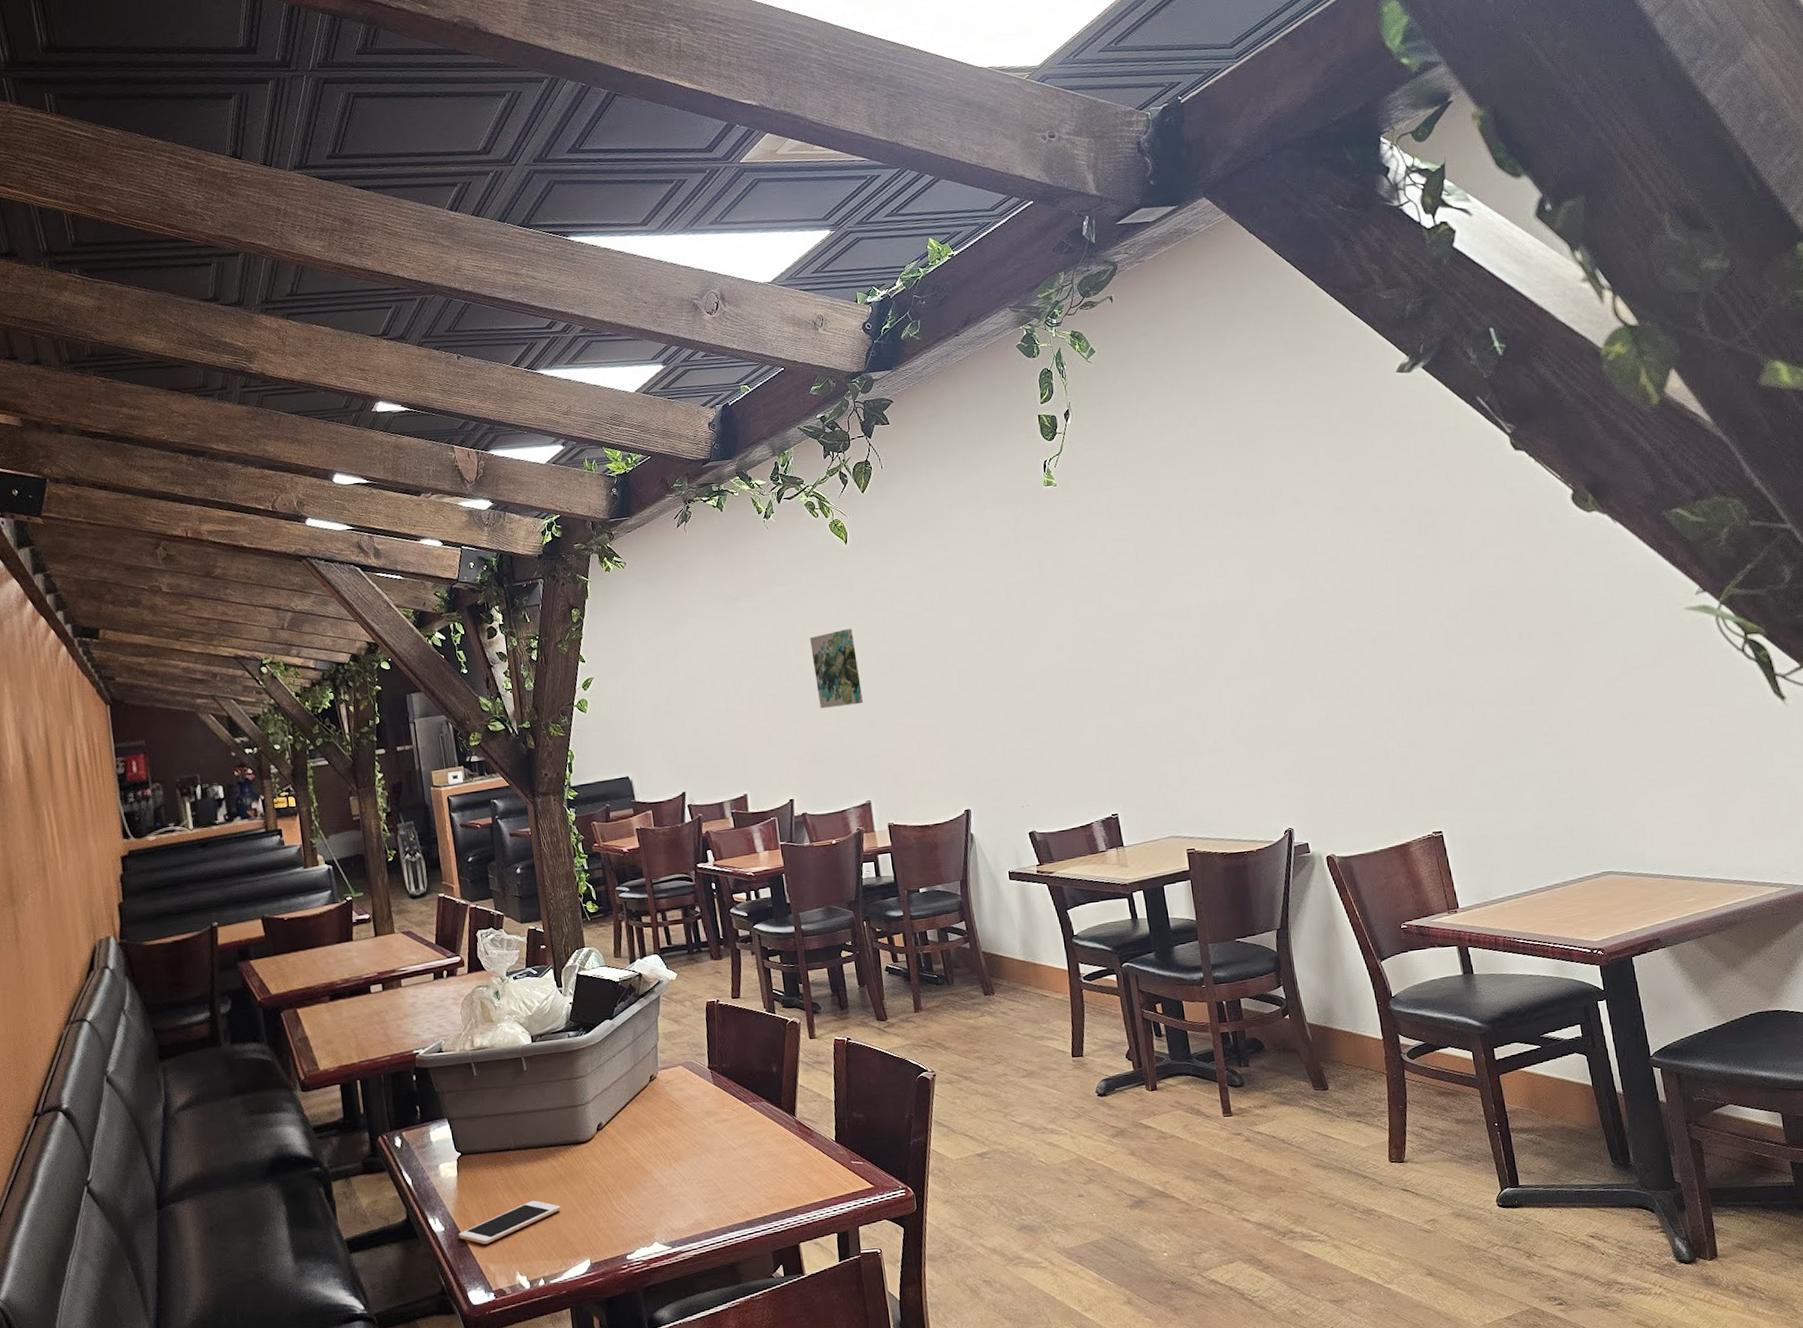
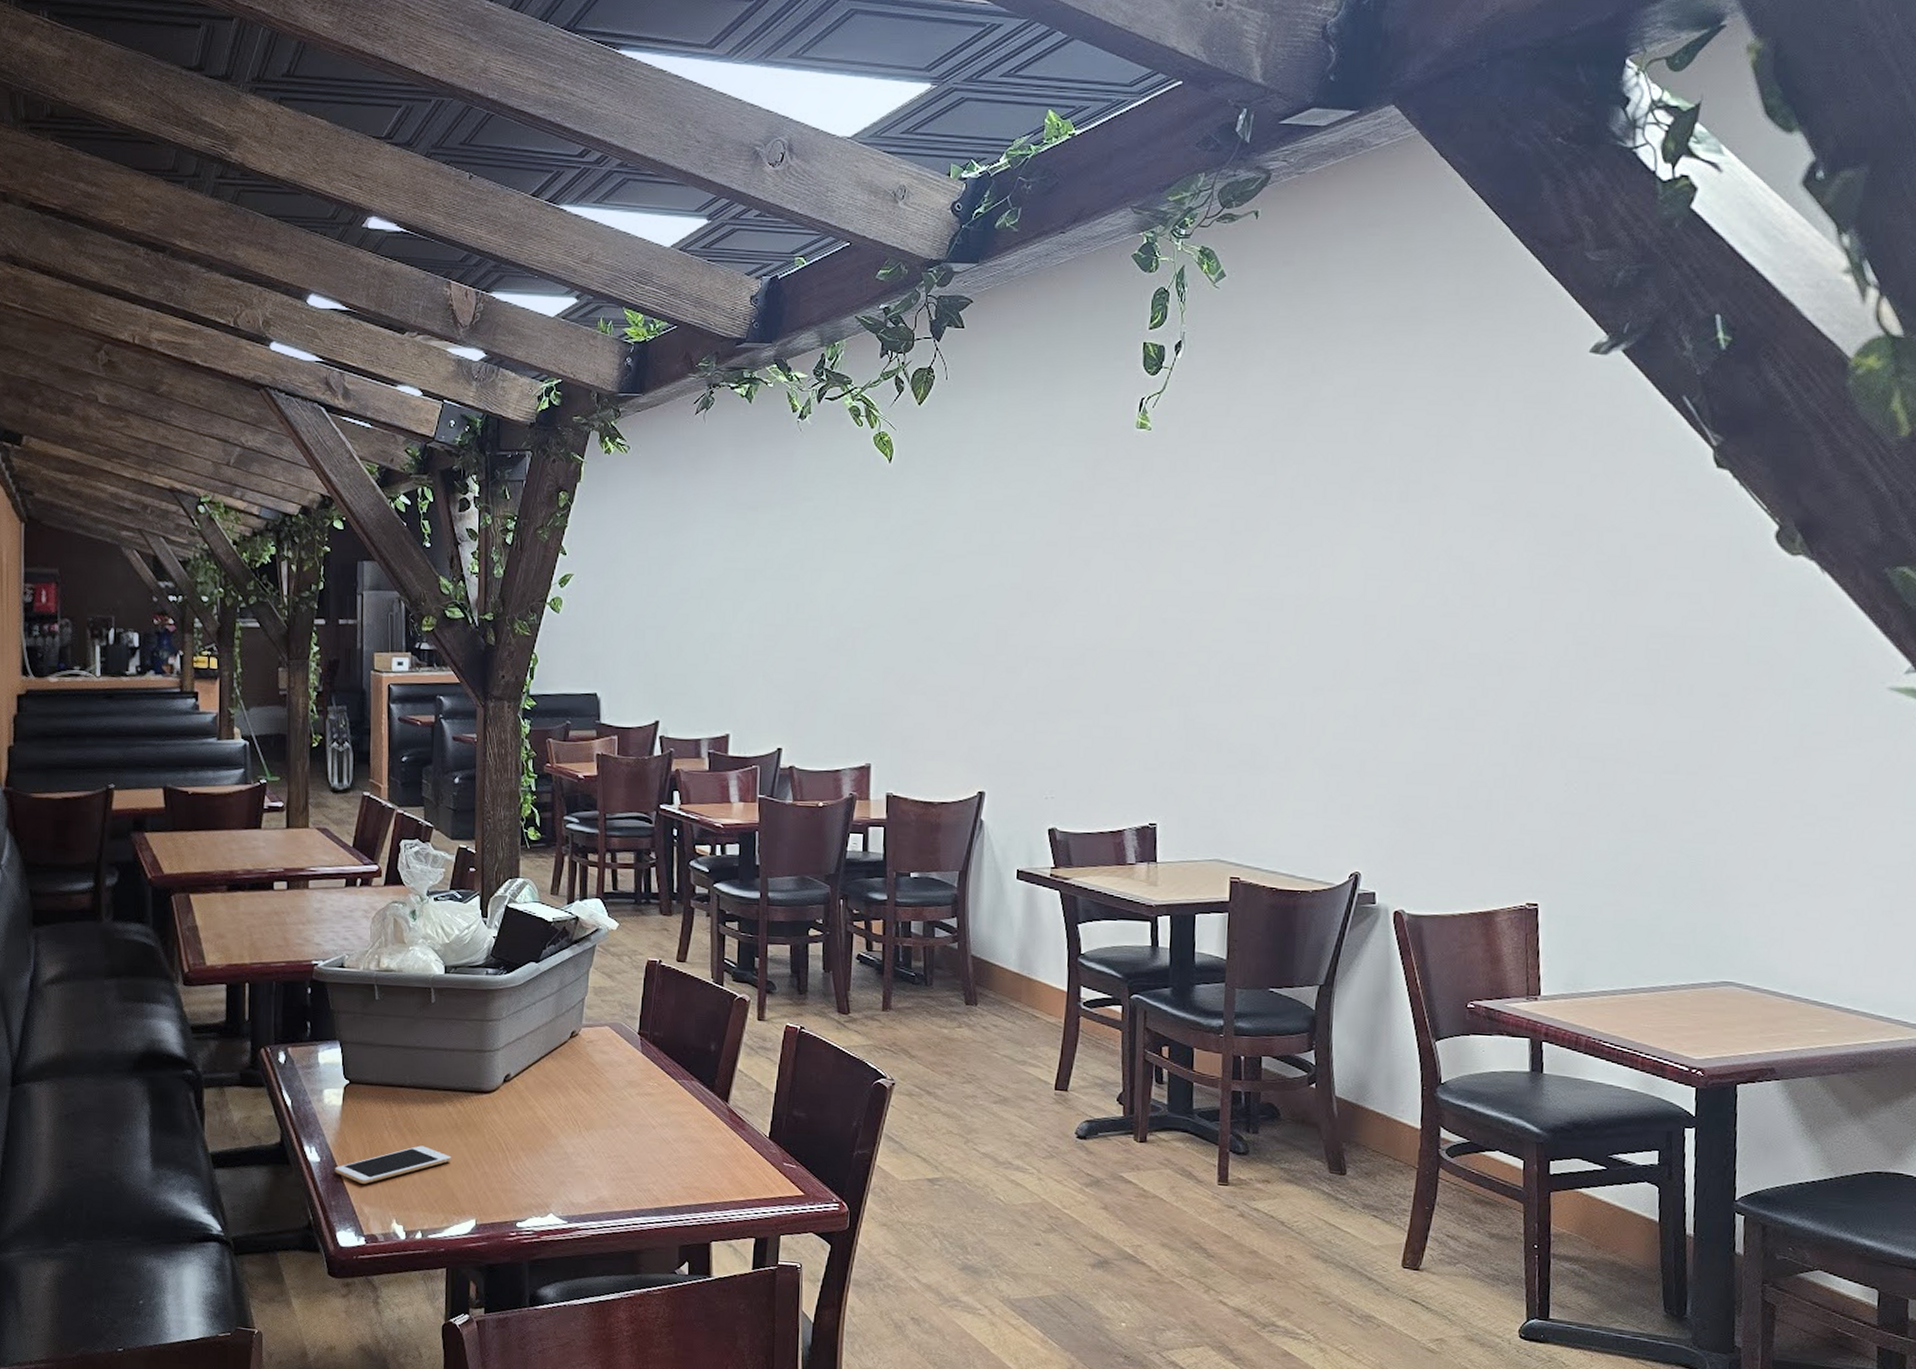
wall art: present [810,629,863,708] -> none [829,562,882,651]

